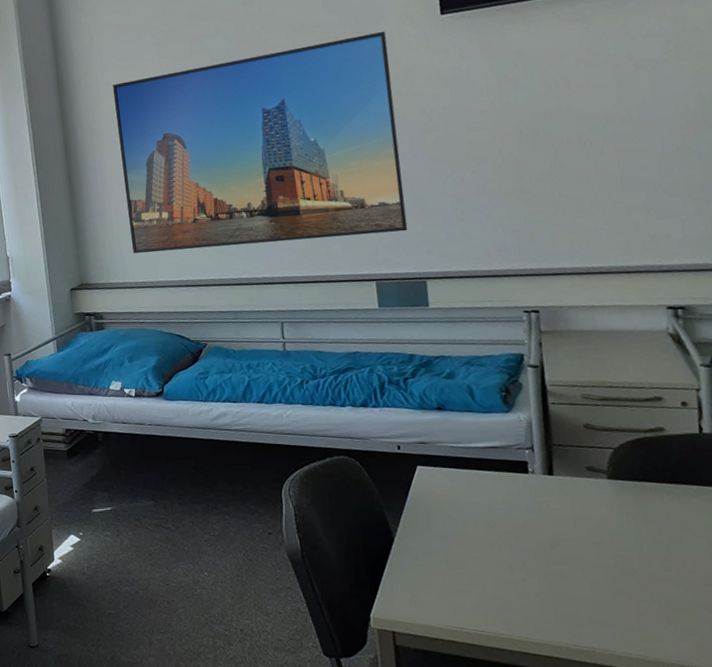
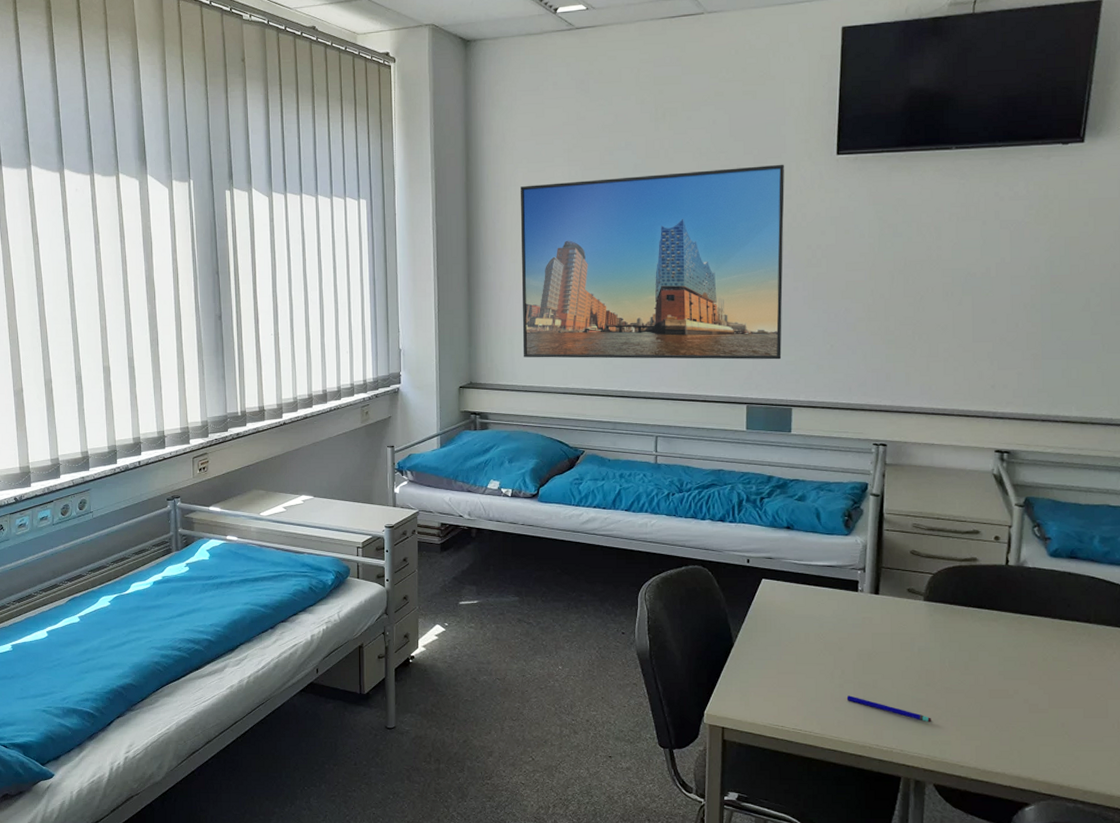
pen: none [531,590,637,617] -> present [846,695,931,723]

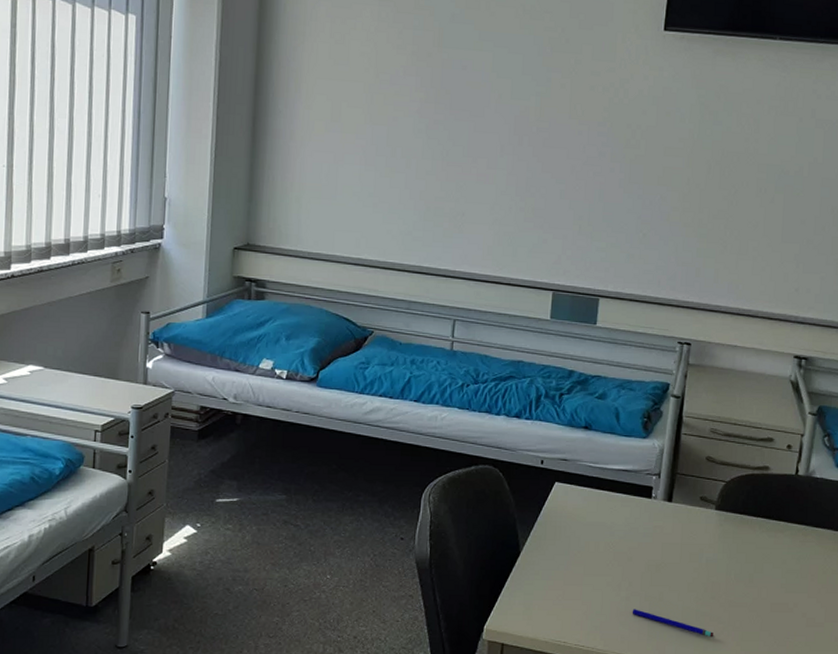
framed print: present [521,164,785,360] -> none [311,22,610,245]

